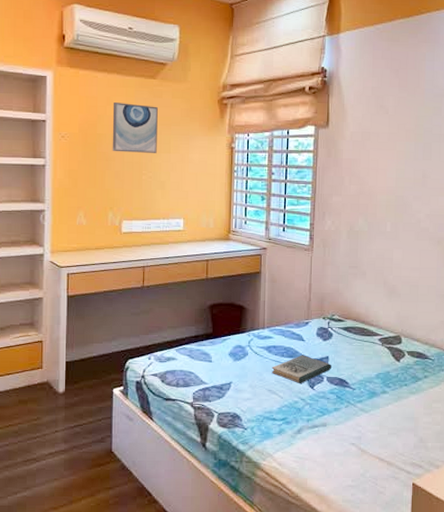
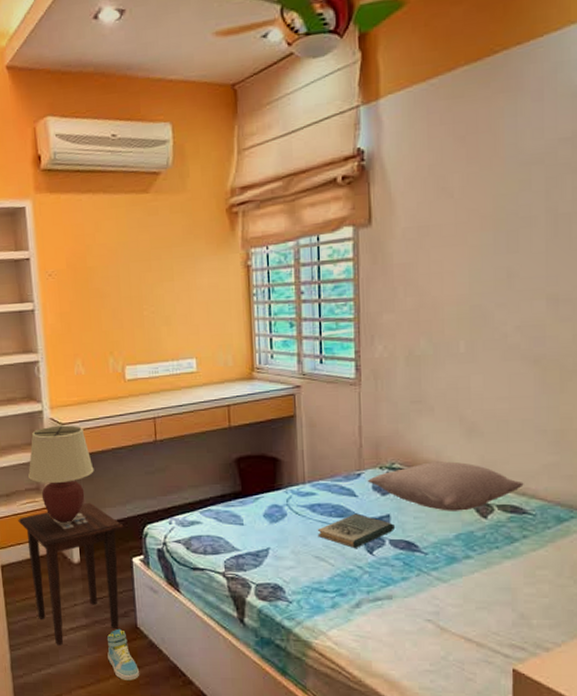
side table: none [10,338,108,470] -> present [18,502,124,646]
table lamp: none [23,268,86,356] -> present [27,425,94,523]
sneaker: none [82,453,110,501] -> present [107,628,140,680]
wall art: present [112,102,158,153] -> none [102,226,158,287]
pillow: none [313,314,427,355] -> present [367,460,524,511]

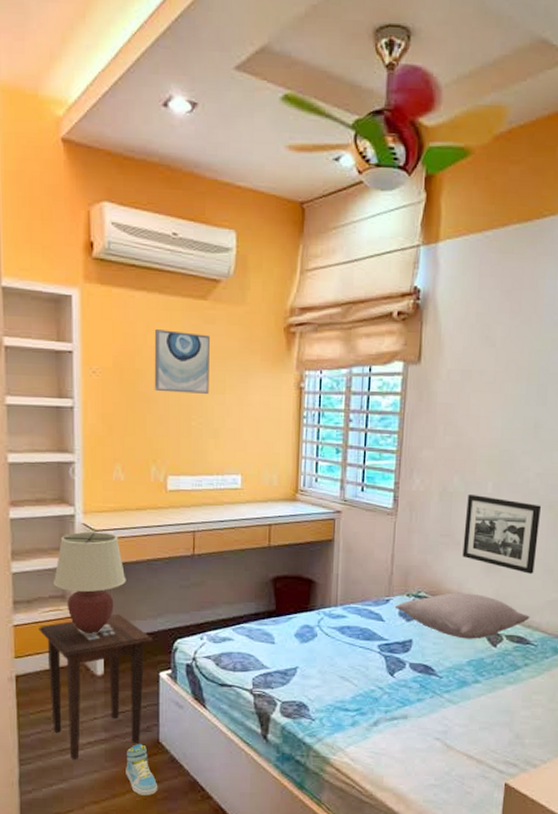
wall art: none [102,226,158,287] -> present [154,329,210,394]
book: present [317,513,395,548] -> none [344,637,415,670]
picture frame: none [437,356,526,436] -> present [462,495,542,574]

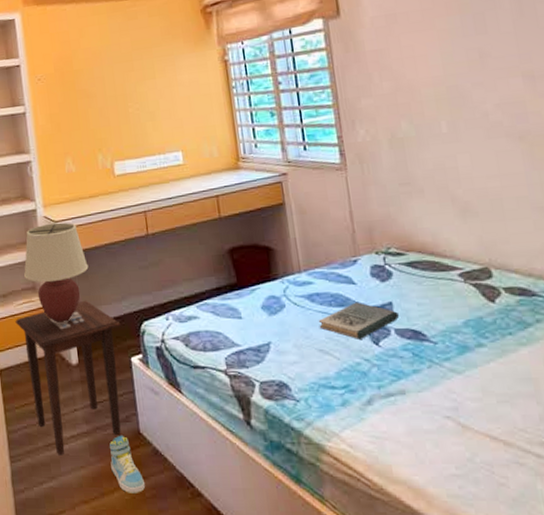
wall art: present [154,329,210,394] -> none [85,29,141,87]
book: none [344,637,415,670] -> present [318,302,399,339]
pillow: present [394,591,530,639] -> none [364,243,529,297]
picture frame: present [462,495,542,574] -> none [421,136,520,215]

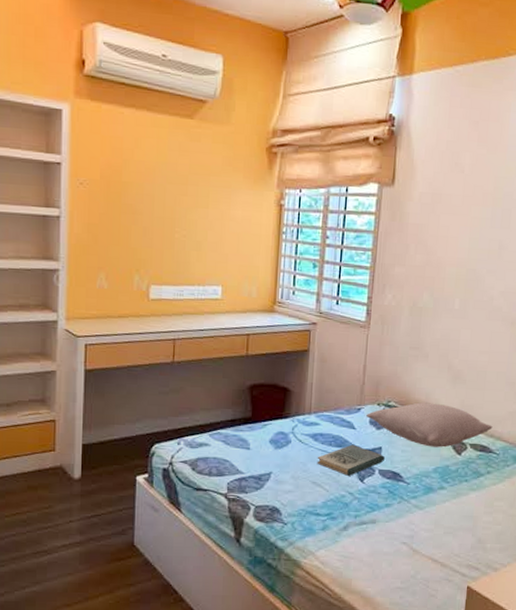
side table: present [15,300,121,456] -> none [17,418,131,563]
table lamp: present [23,222,89,323] -> none [33,337,106,437]
sneaker: present [110,435,146,493] -> none [99,546,132,598]
pillow: none [364,243,529,297] -> present [365,401,493,448]

